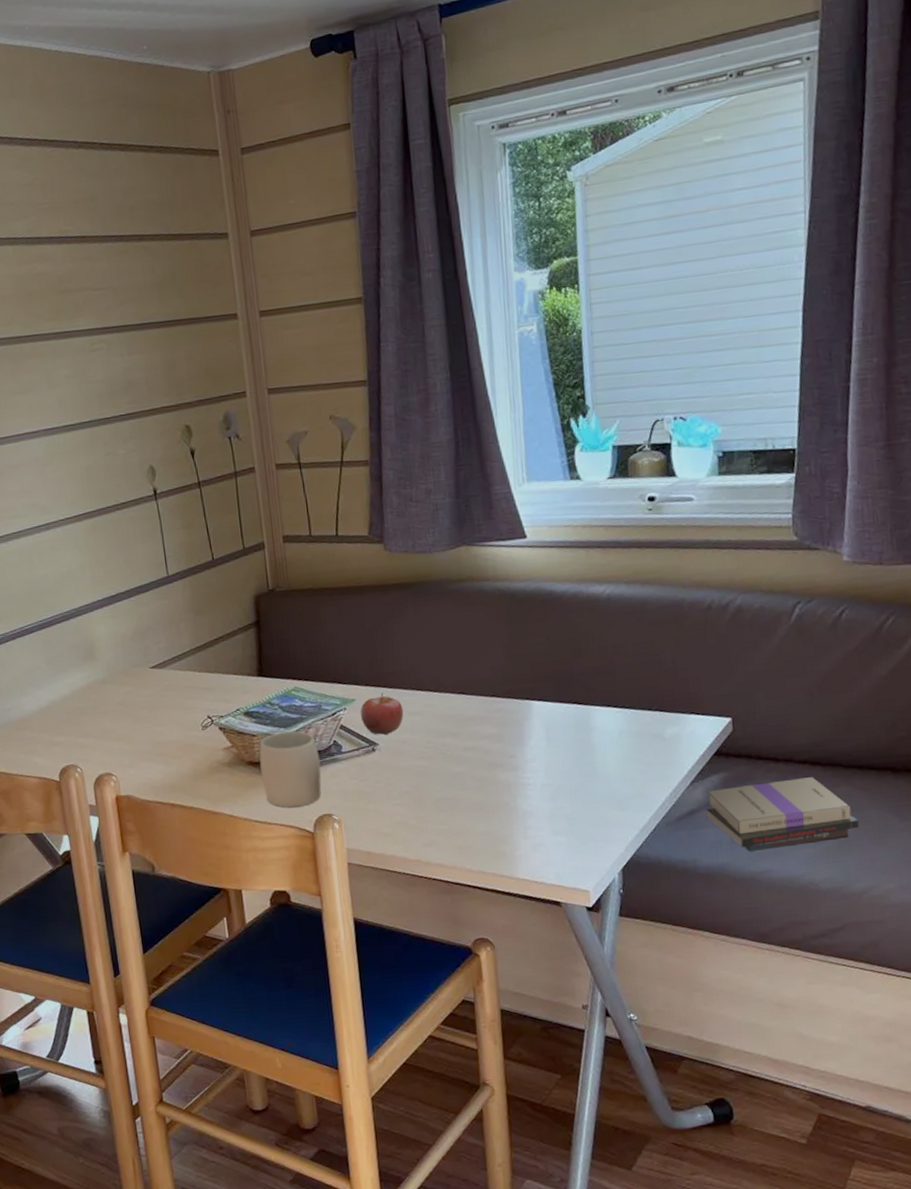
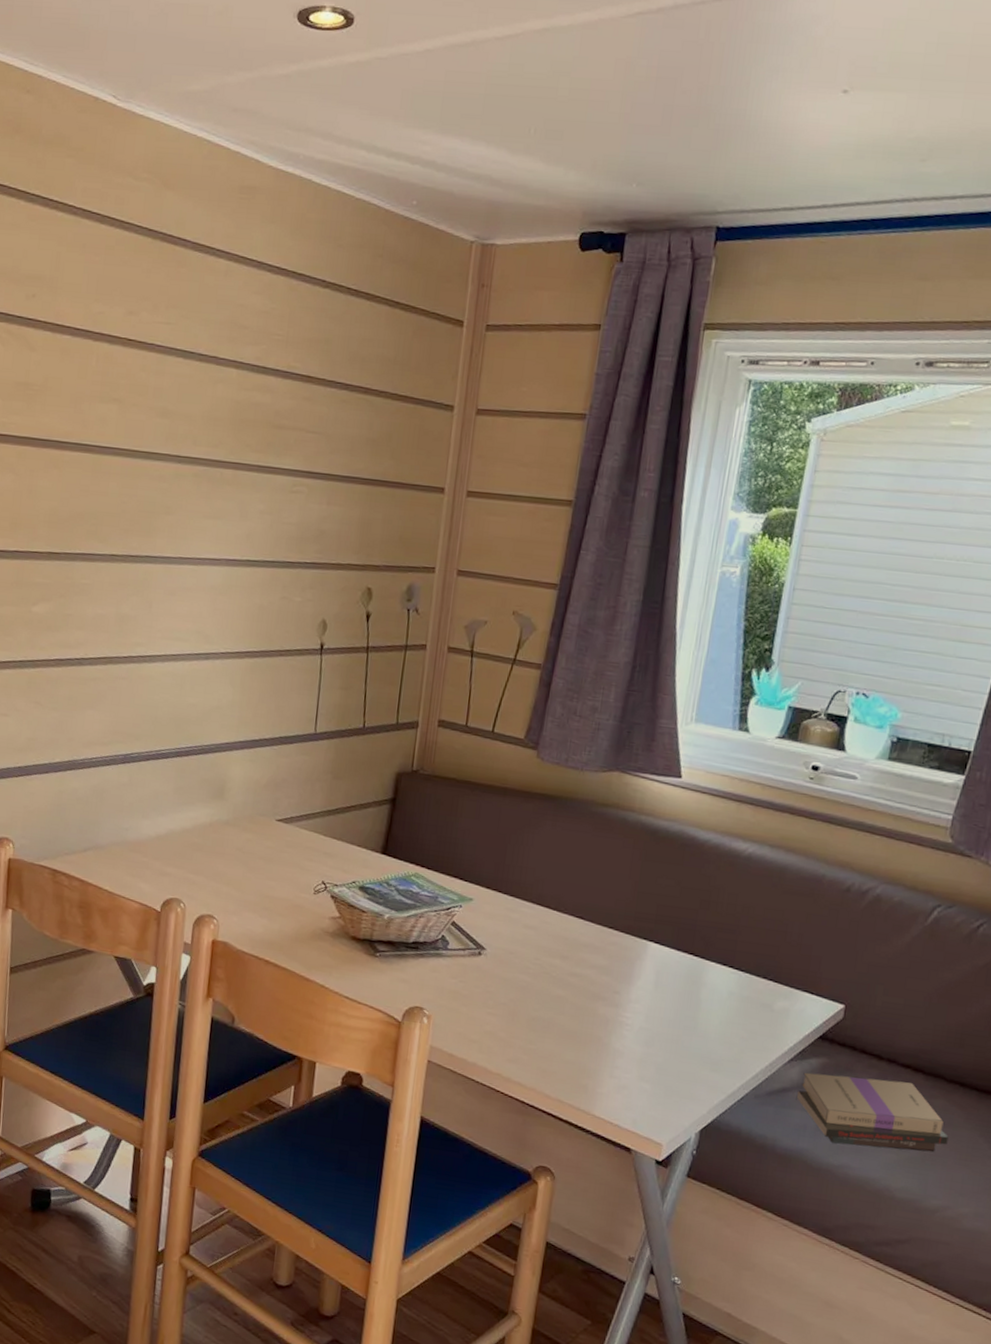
mug: present [259,731,322,807] -> none [361,914,425,993]
fruit: present [360,693,404,735] -> none [474,899,519,942]

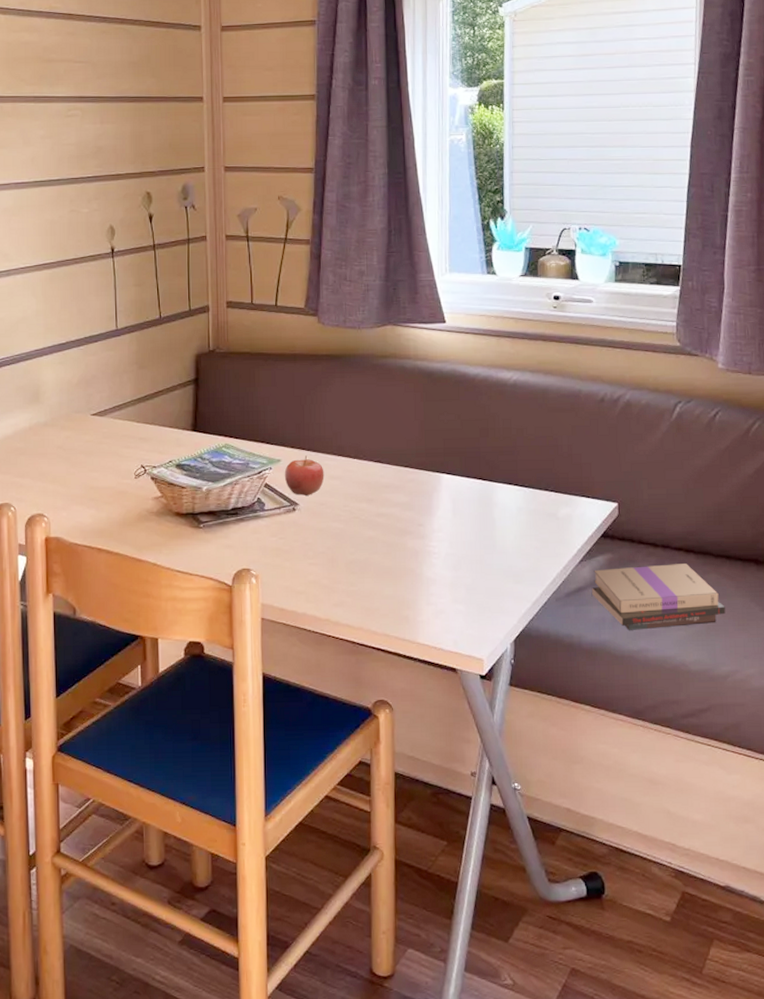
fruit: none [474,899,519,942] -> present [284,456,325,496]

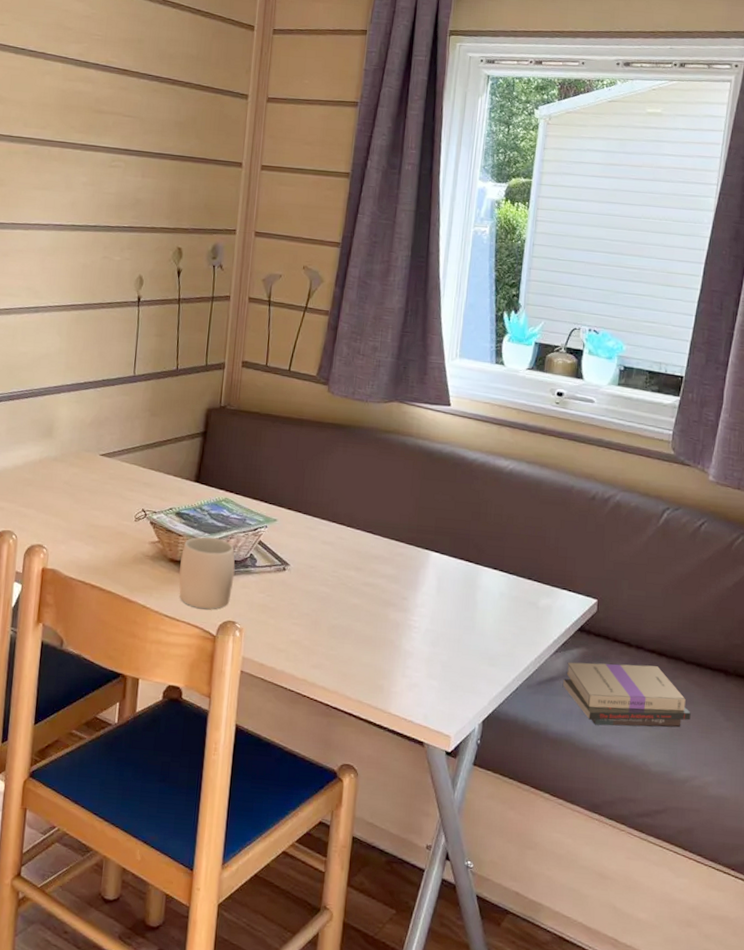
mug: none [187,486,244,560] -> present [179,536,235,609]
fruit: present [284,456,325,496] -> none [278,518,318,557]

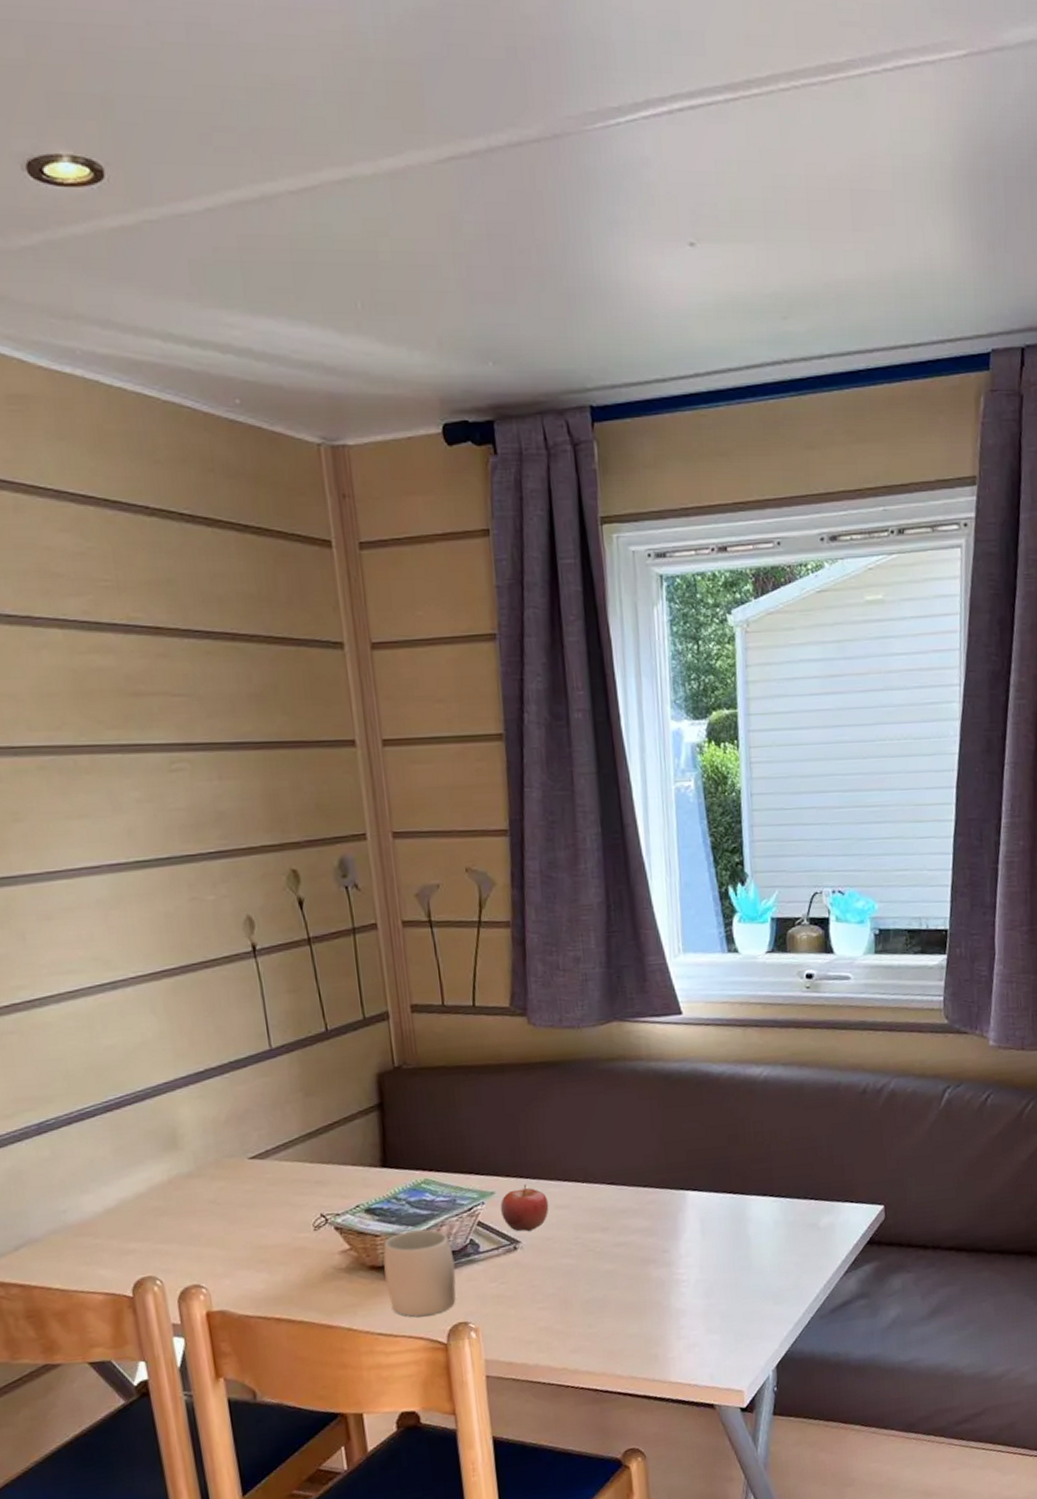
fruit: none [278,518,318,557] -> present [500,1184,549,1231]
books: present [563,662,691,728] -> none [859,1263,999,1341]

